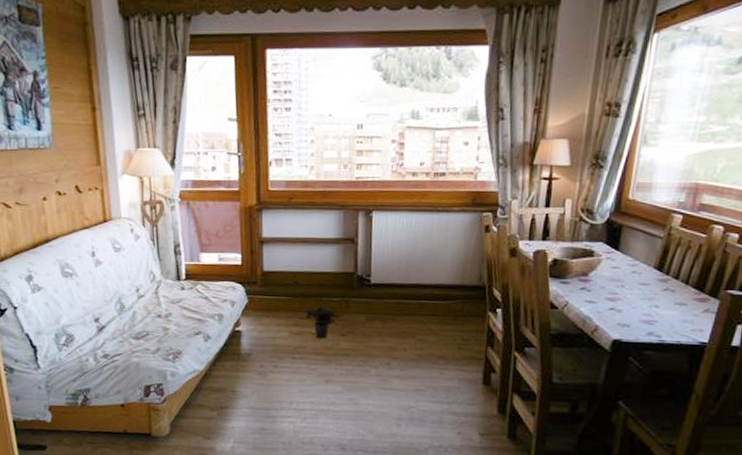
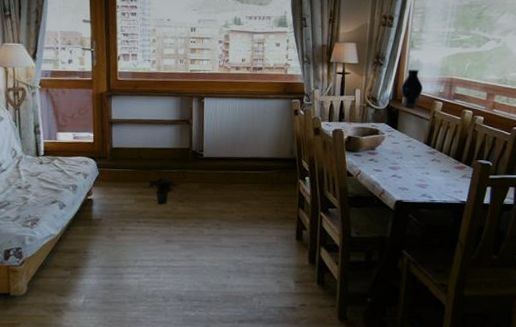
vase: none [626,172,656,223] -> present [401,69,423,108]

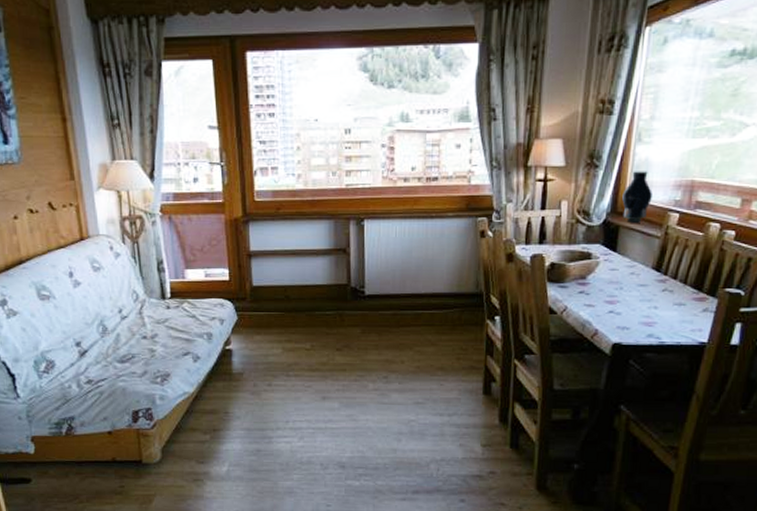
potted plant: present [142,176,182,204] -> none [291,320,339,353]

